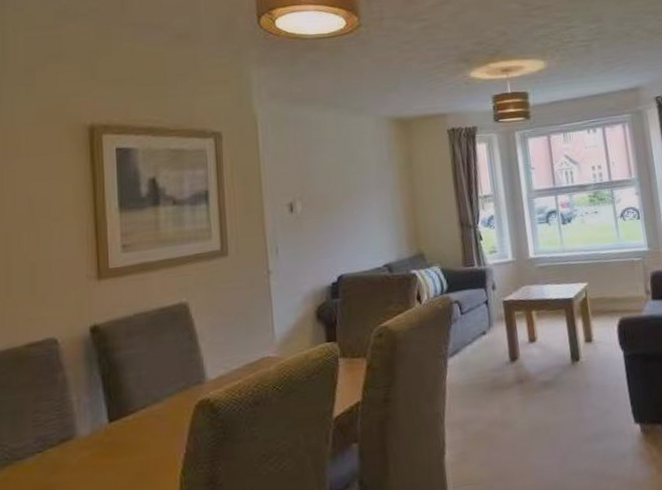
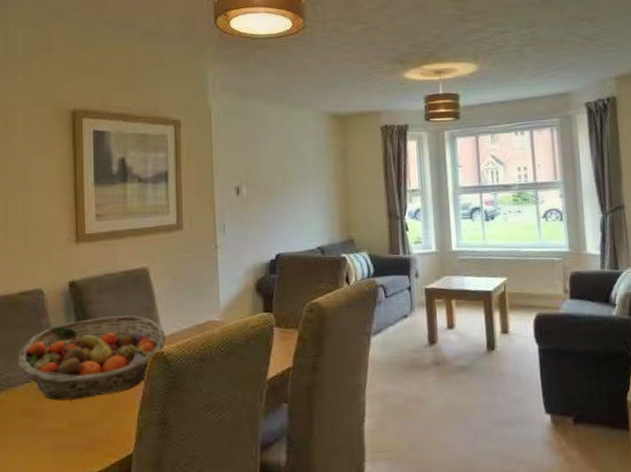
fruit basket: none [26,359,213,470] -> present [17,315,167,401]

